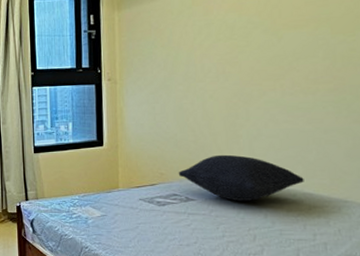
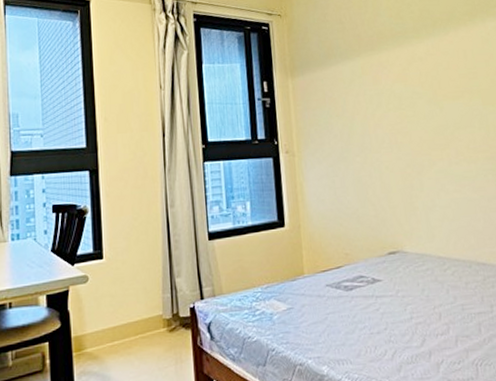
pillow: present [178,154,304,201] -> none [362,228,477,278]

